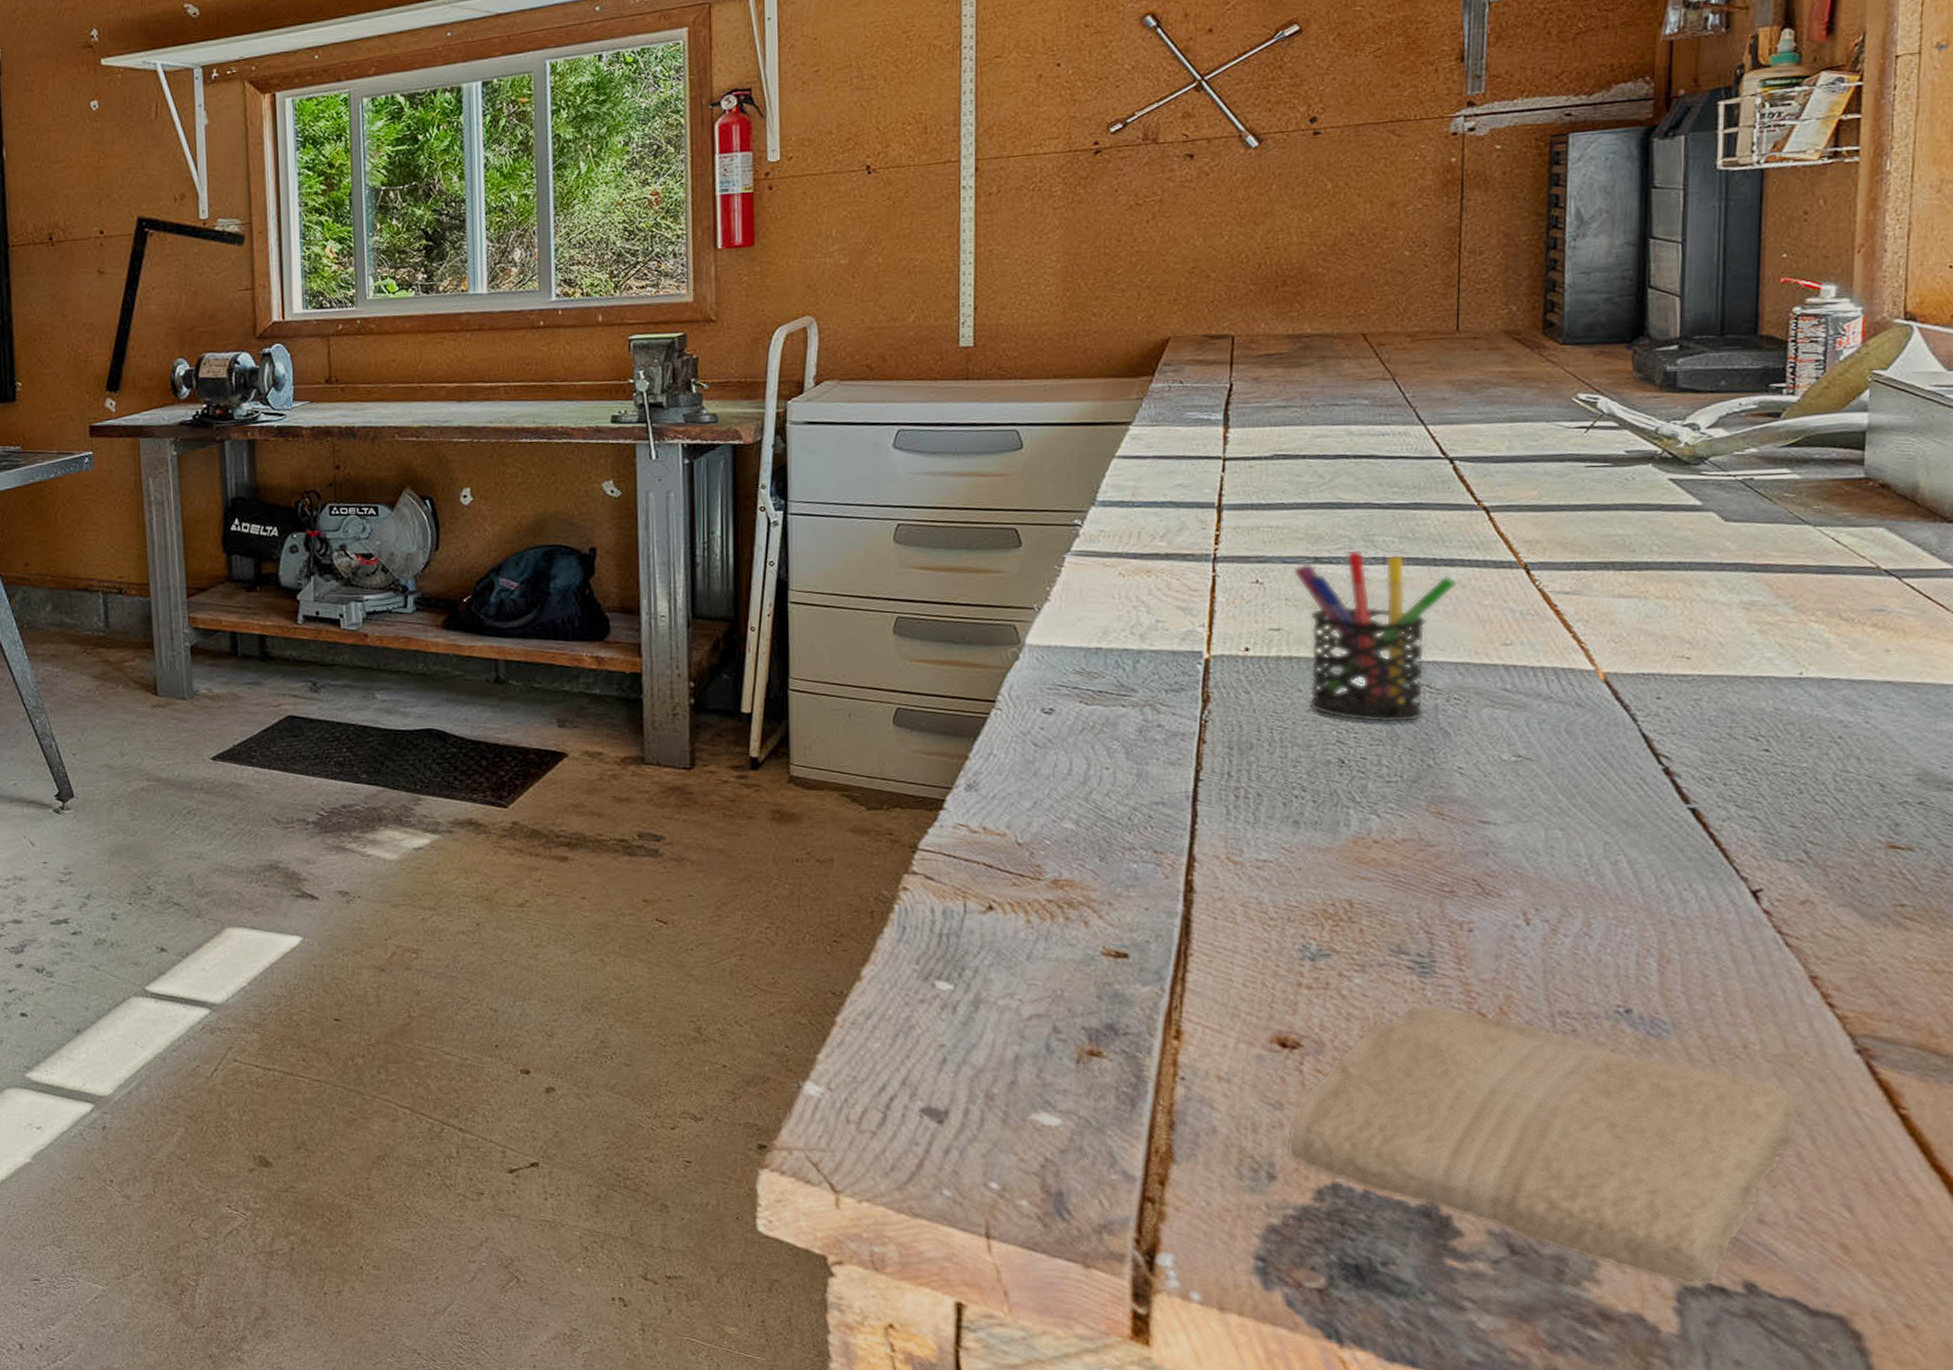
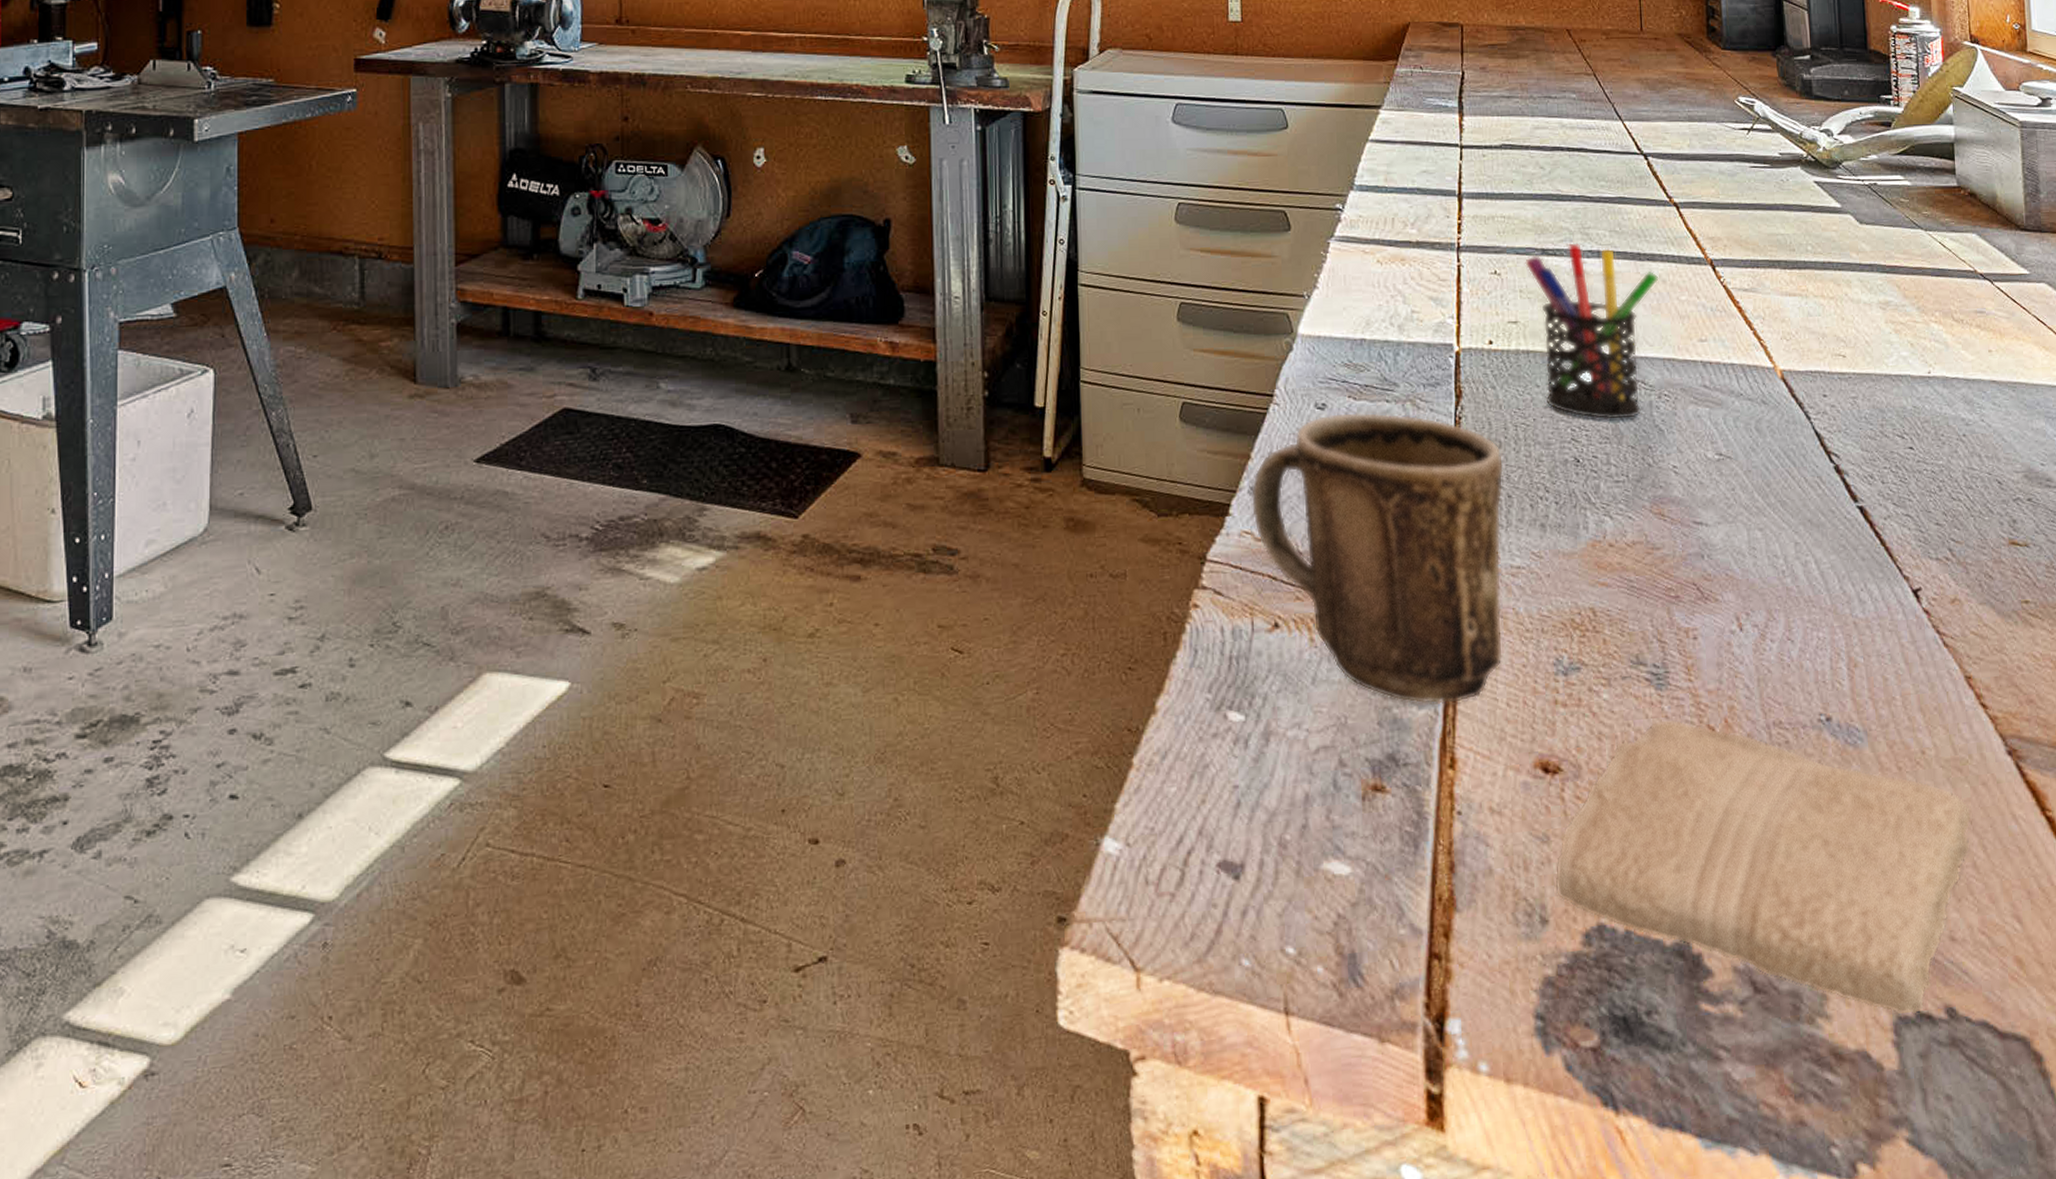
mug: none [967,716,1255,983] -> present [1250,411,1504,705]

